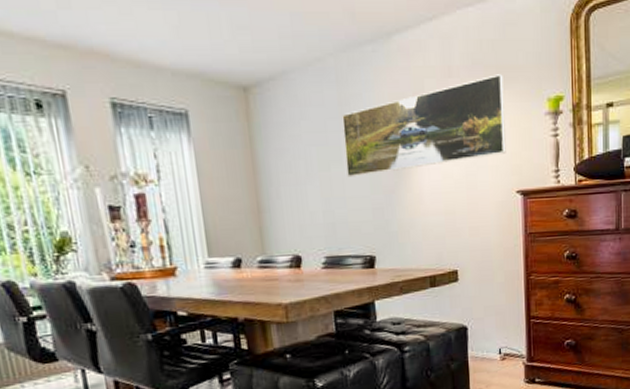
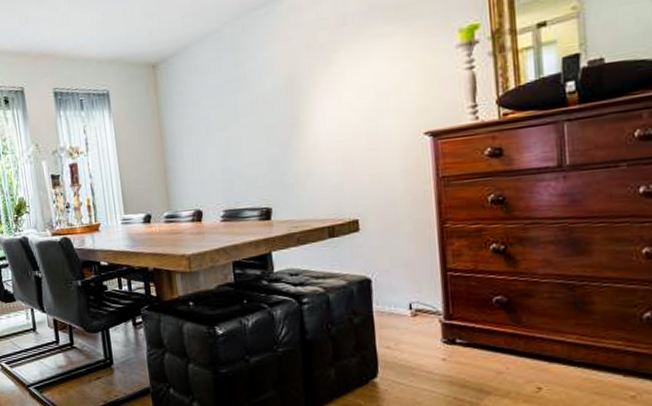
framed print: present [342,74,506,178] -> none [237,13,411,135]

